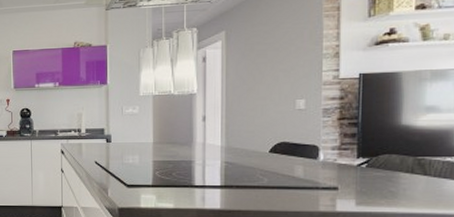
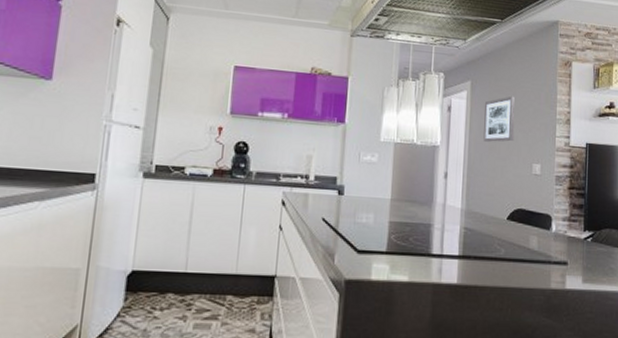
wall art: none [241,38,275,86] -> present [483,96,515,143]

